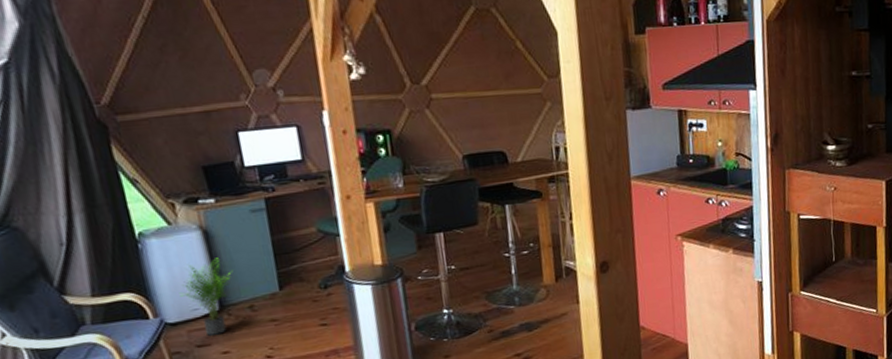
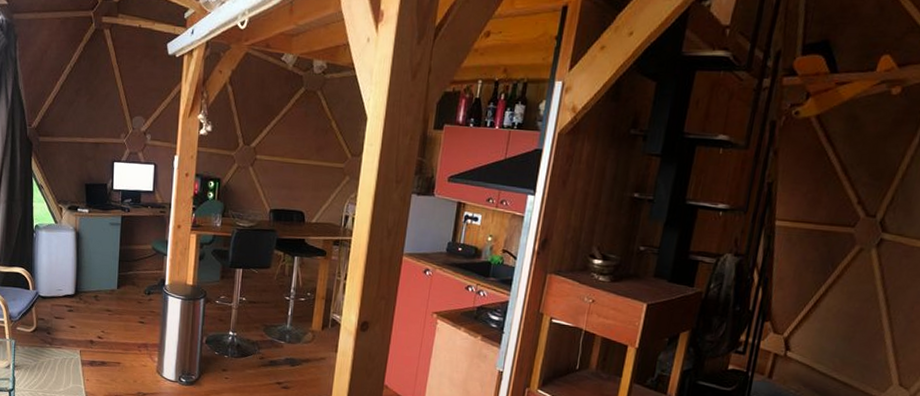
potted plant: present [179,257,233,336] -> none [52,254,90,312]

